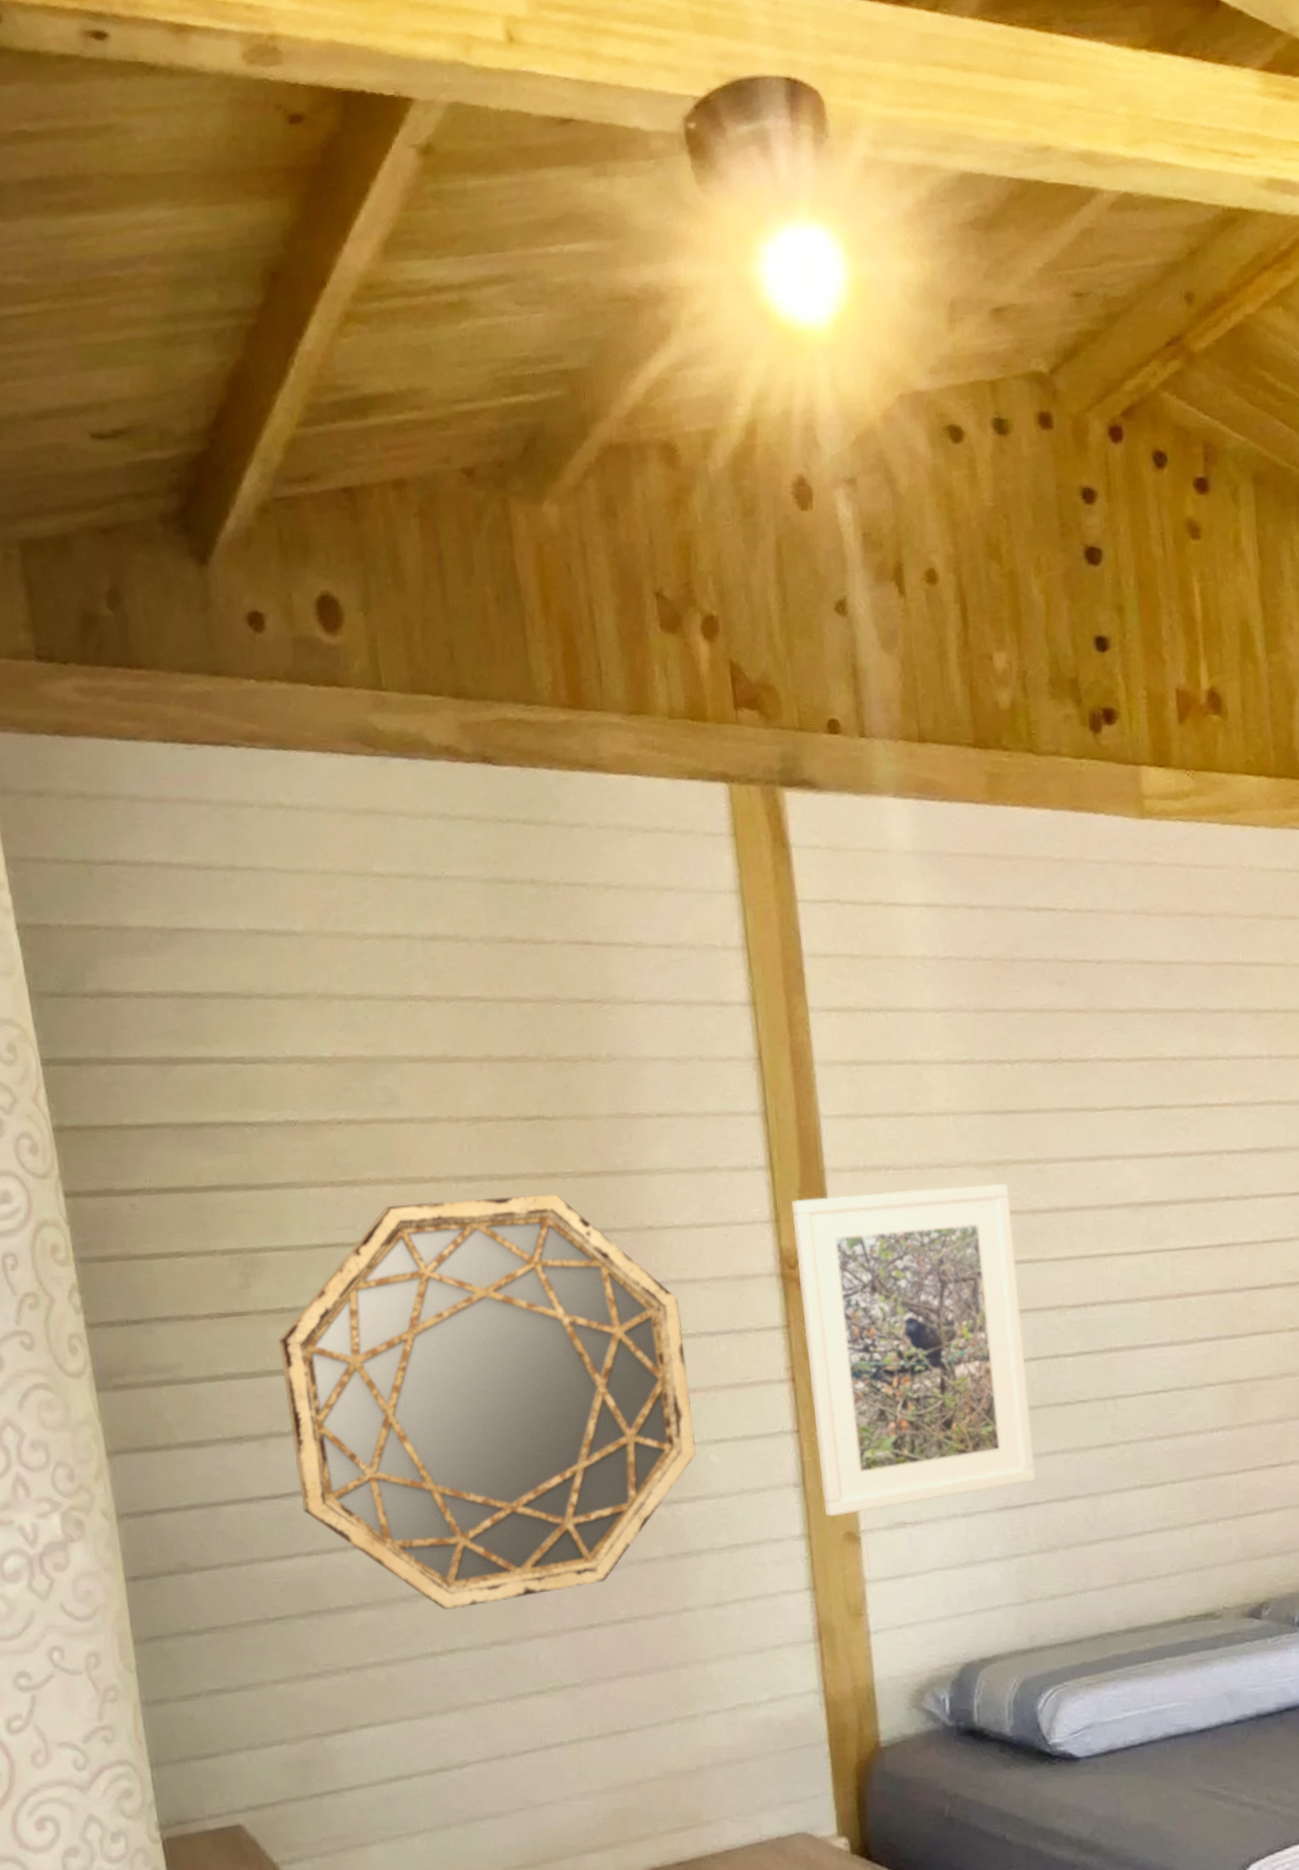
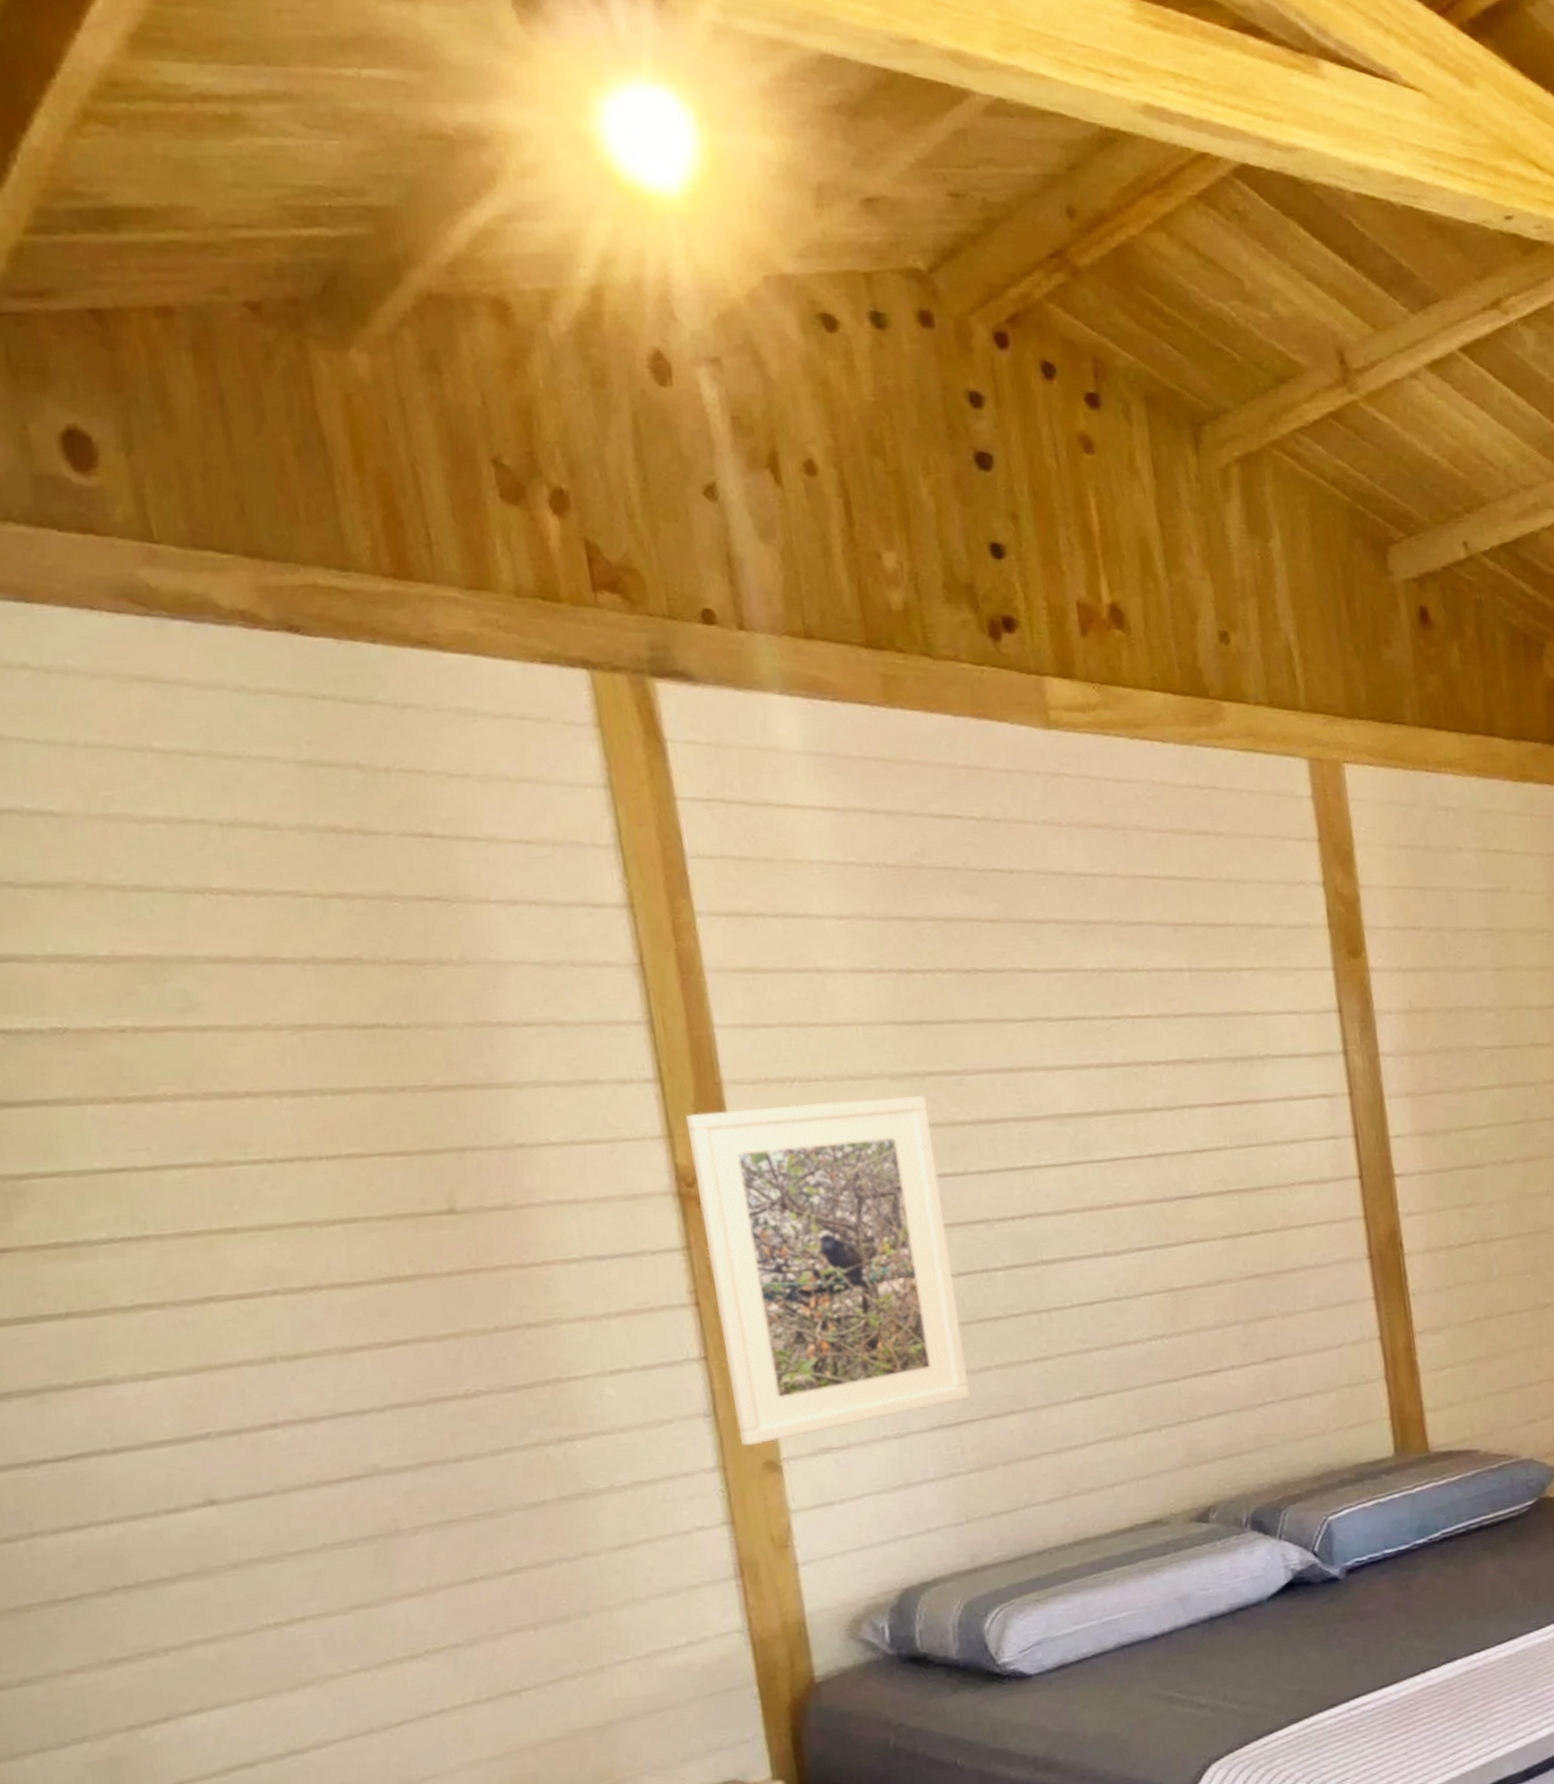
home mirror: present [278,1194,696,1611] -> none [53,1110,589,1575]

